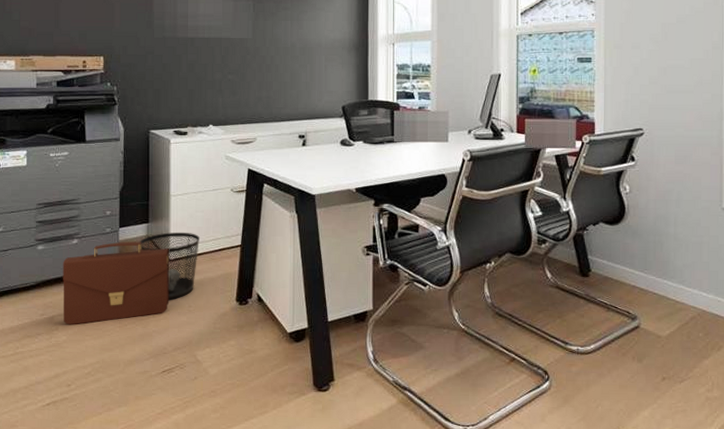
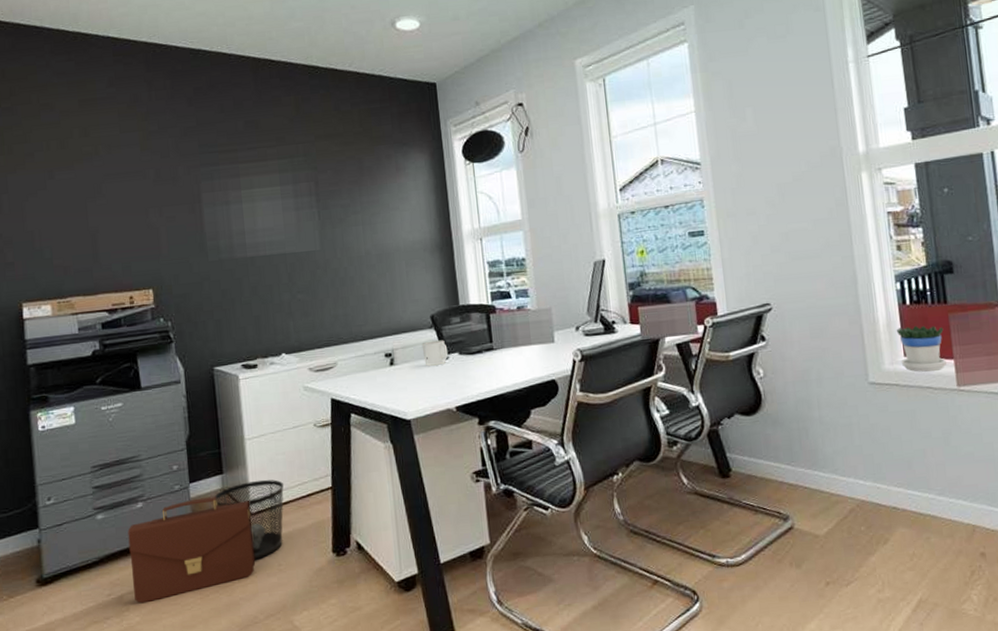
mug: none [331,128,354,150] -> present [421,340,448,366]

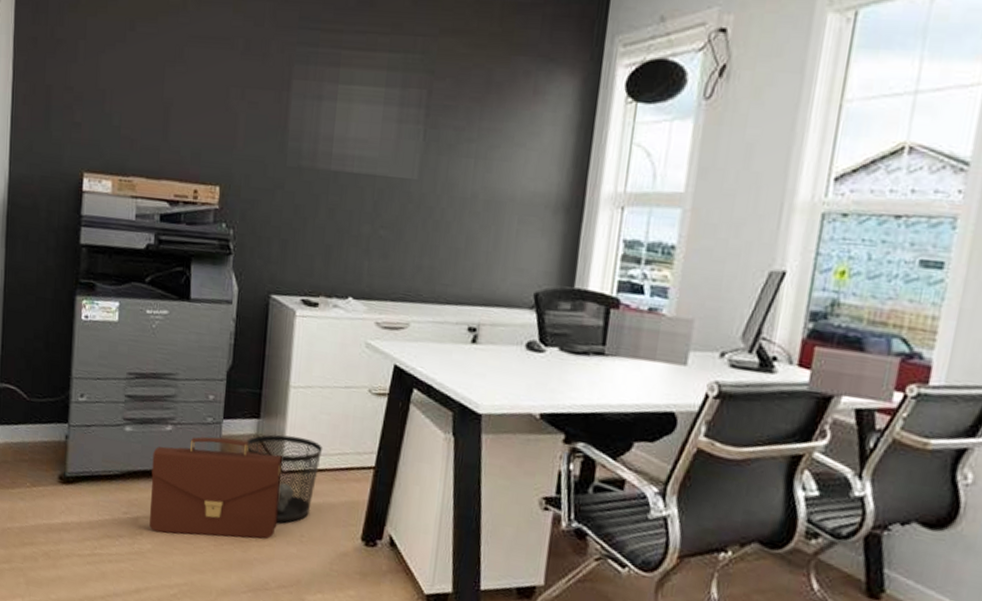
mug: present [421,340,448,366] -> none [514,324,547,358]

